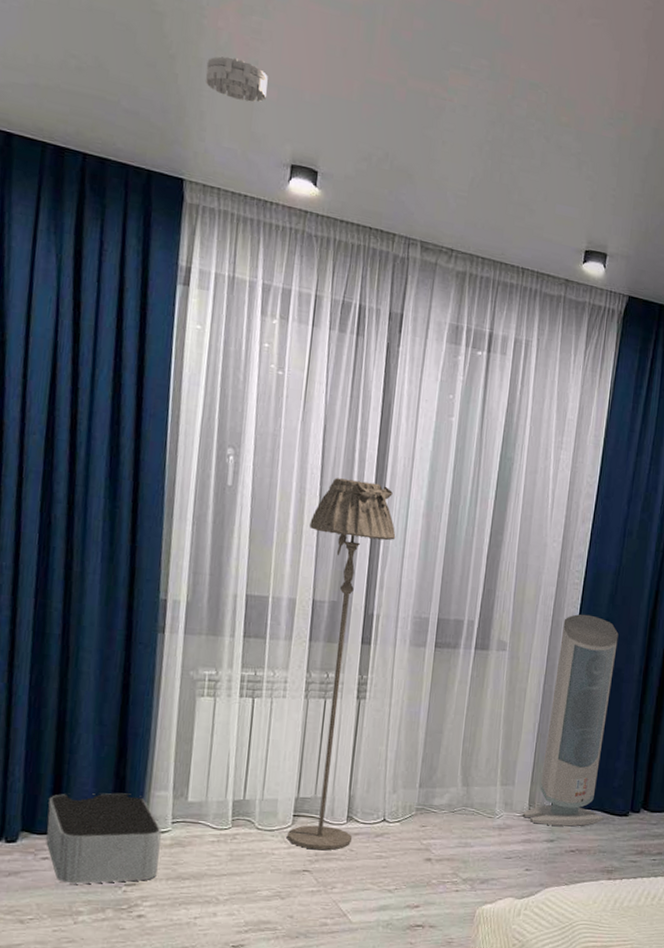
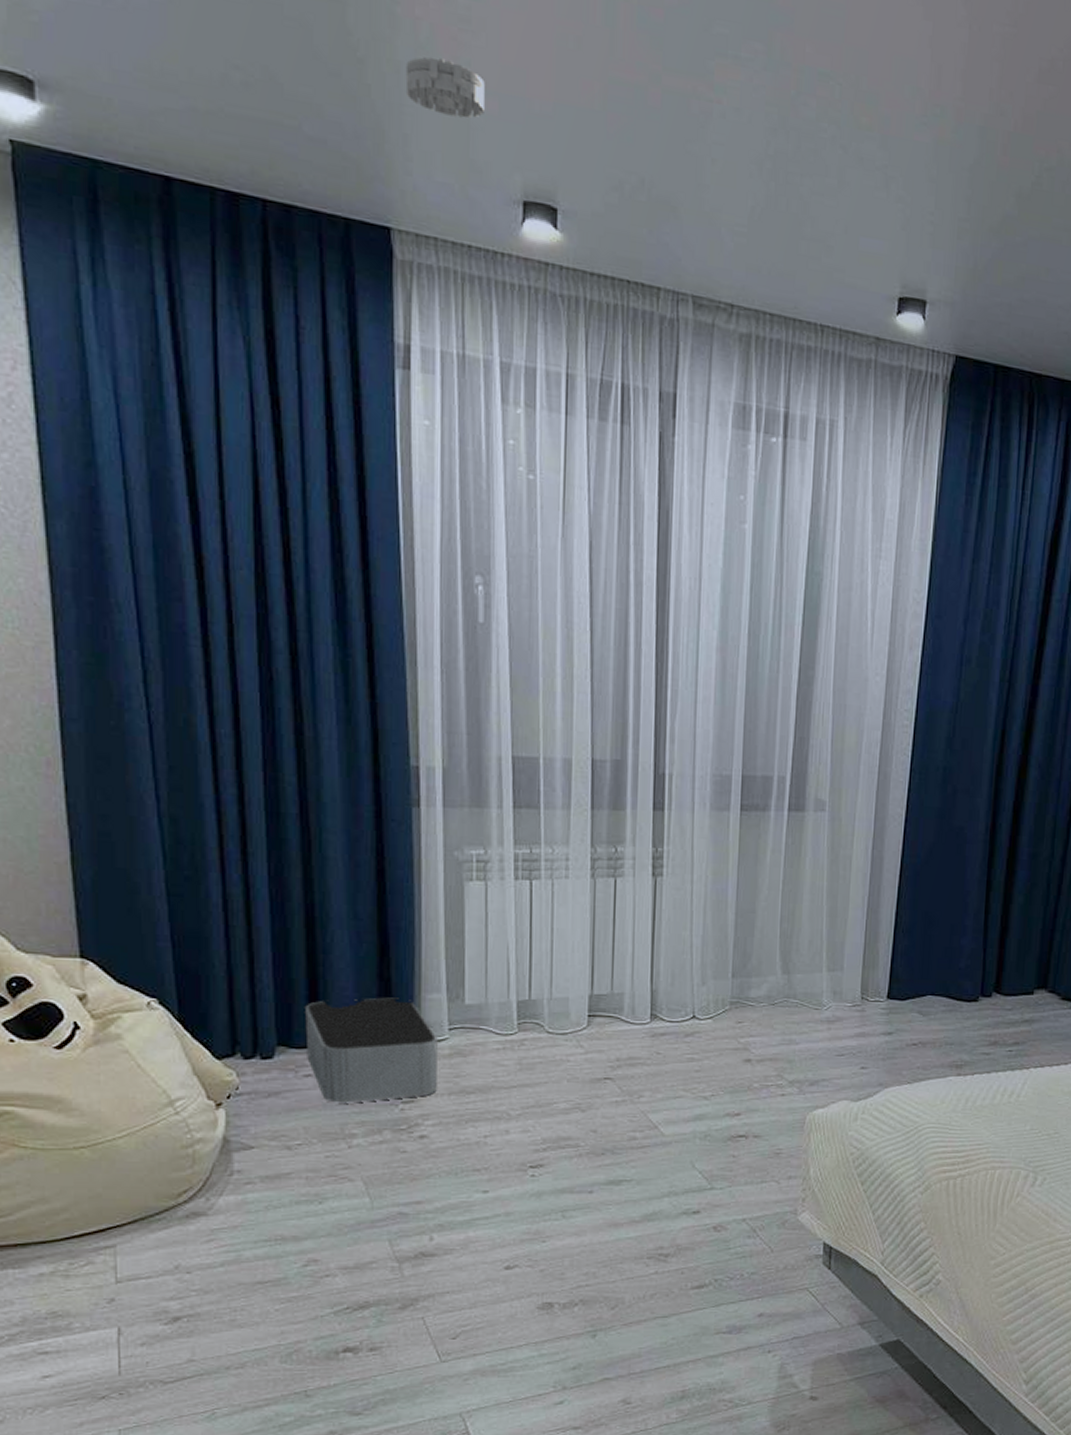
floor lamp: present [287,478,396,851] -> none [581,607,686,1055]
air purifier: present [522,614,619,827] -> none [854,762,959,1016]

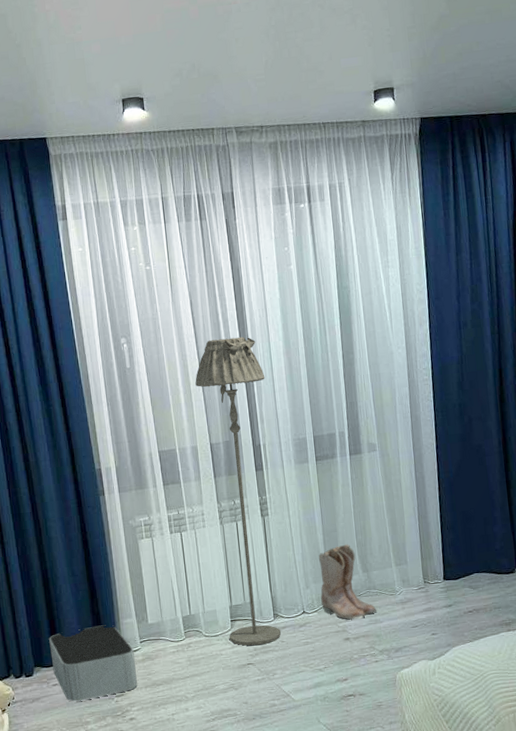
smoke detector: present [405,57,485,119] -> none [44,29,92,62]
floor lamp: none [581,607,686,1055] -> present [195,336,281,646]
boots: none [720,932,794,1035] -> present [319,544,377,620]

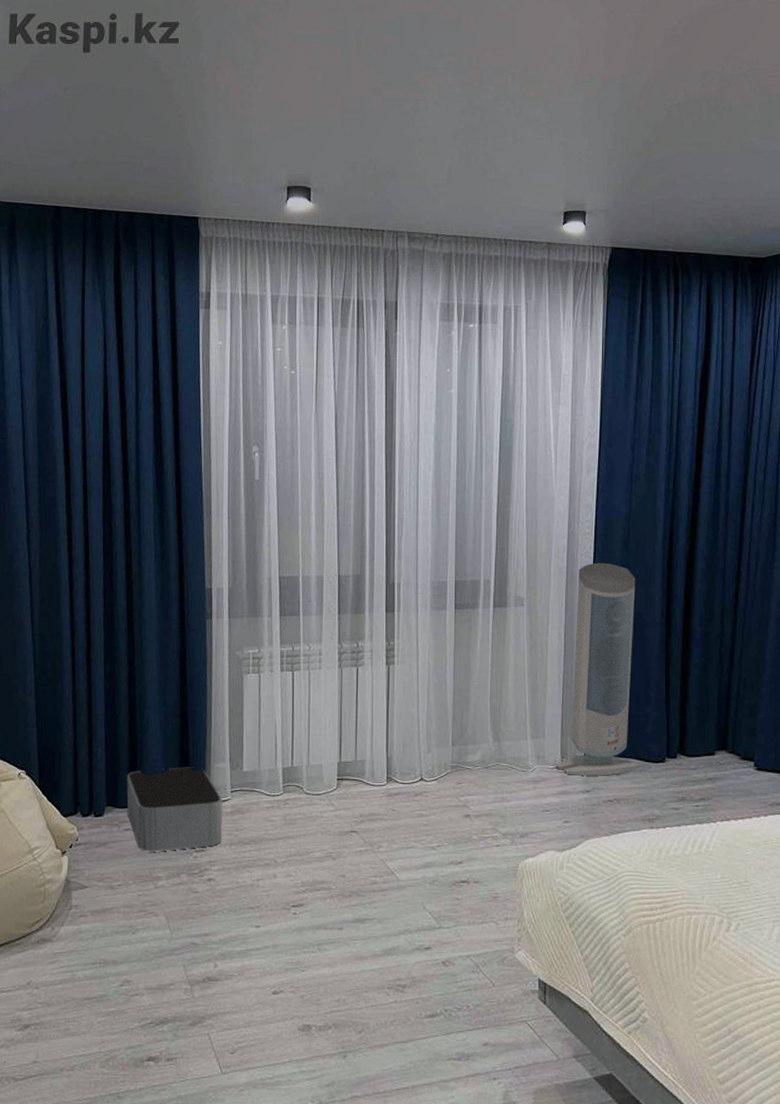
floor lamp: present [195,336,281,646] -> none [330,460,409,811]
boots: present [319,544,377,620] -> none [443,707,505,794]
air purifier: none [419,404,493,594] -> present [556,562,639,776]

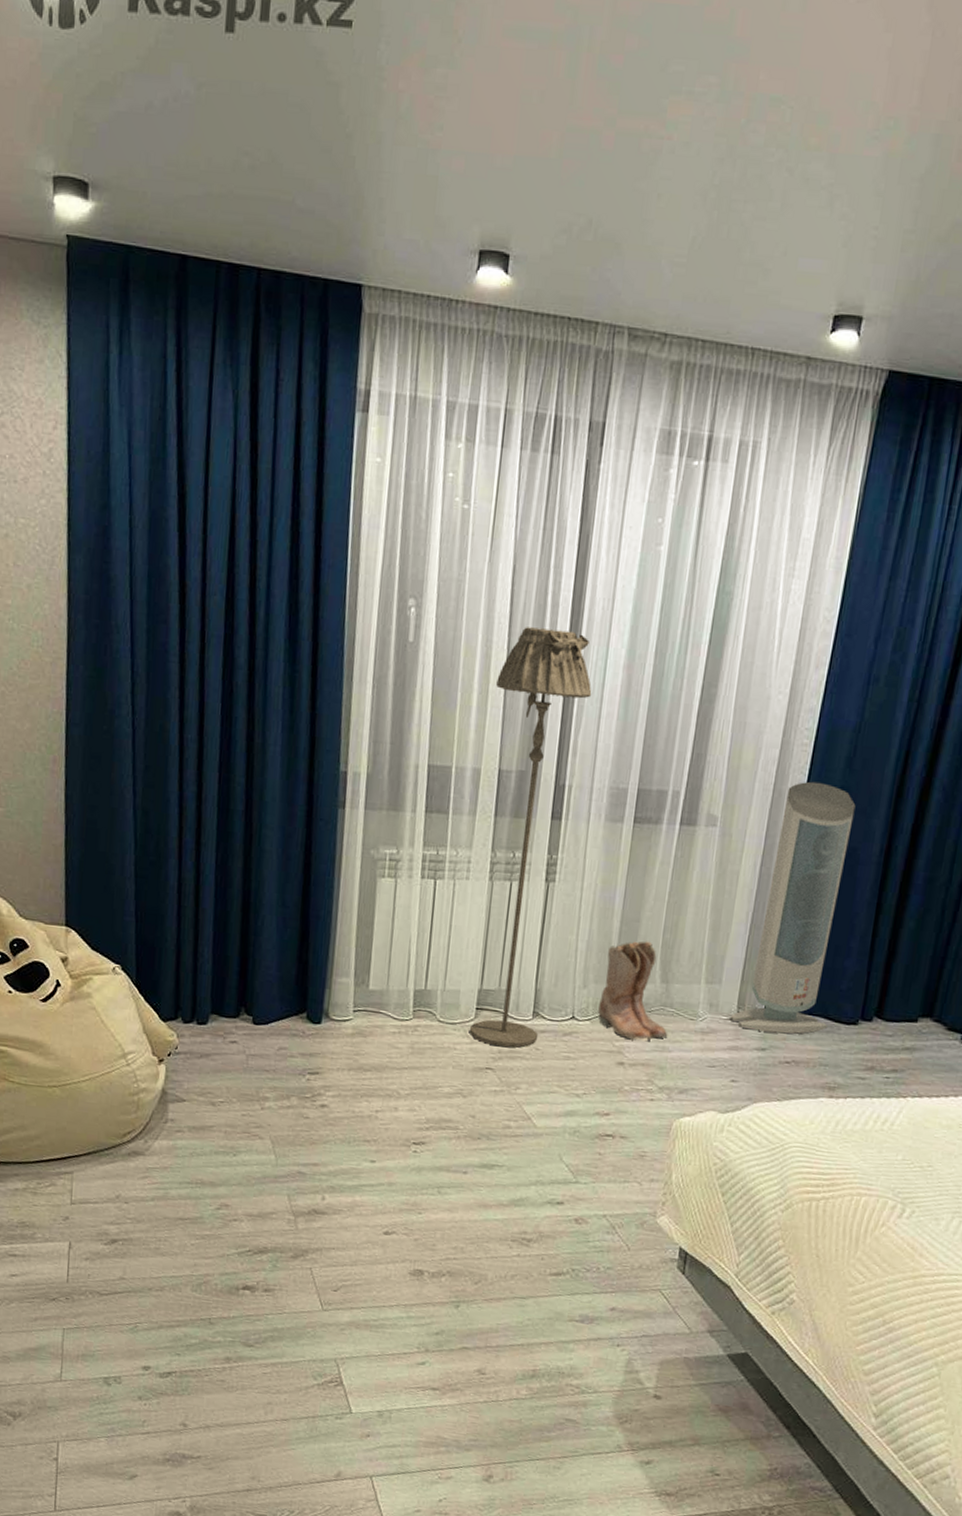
storage bin: present [126,767,223,852] -> none [234,977,343,1070]
floor lamp: none [330,460,409,811] -> present [470,627,592,1048]
boots: none [443,707,505,794] -> present [598,941,668,1041]

